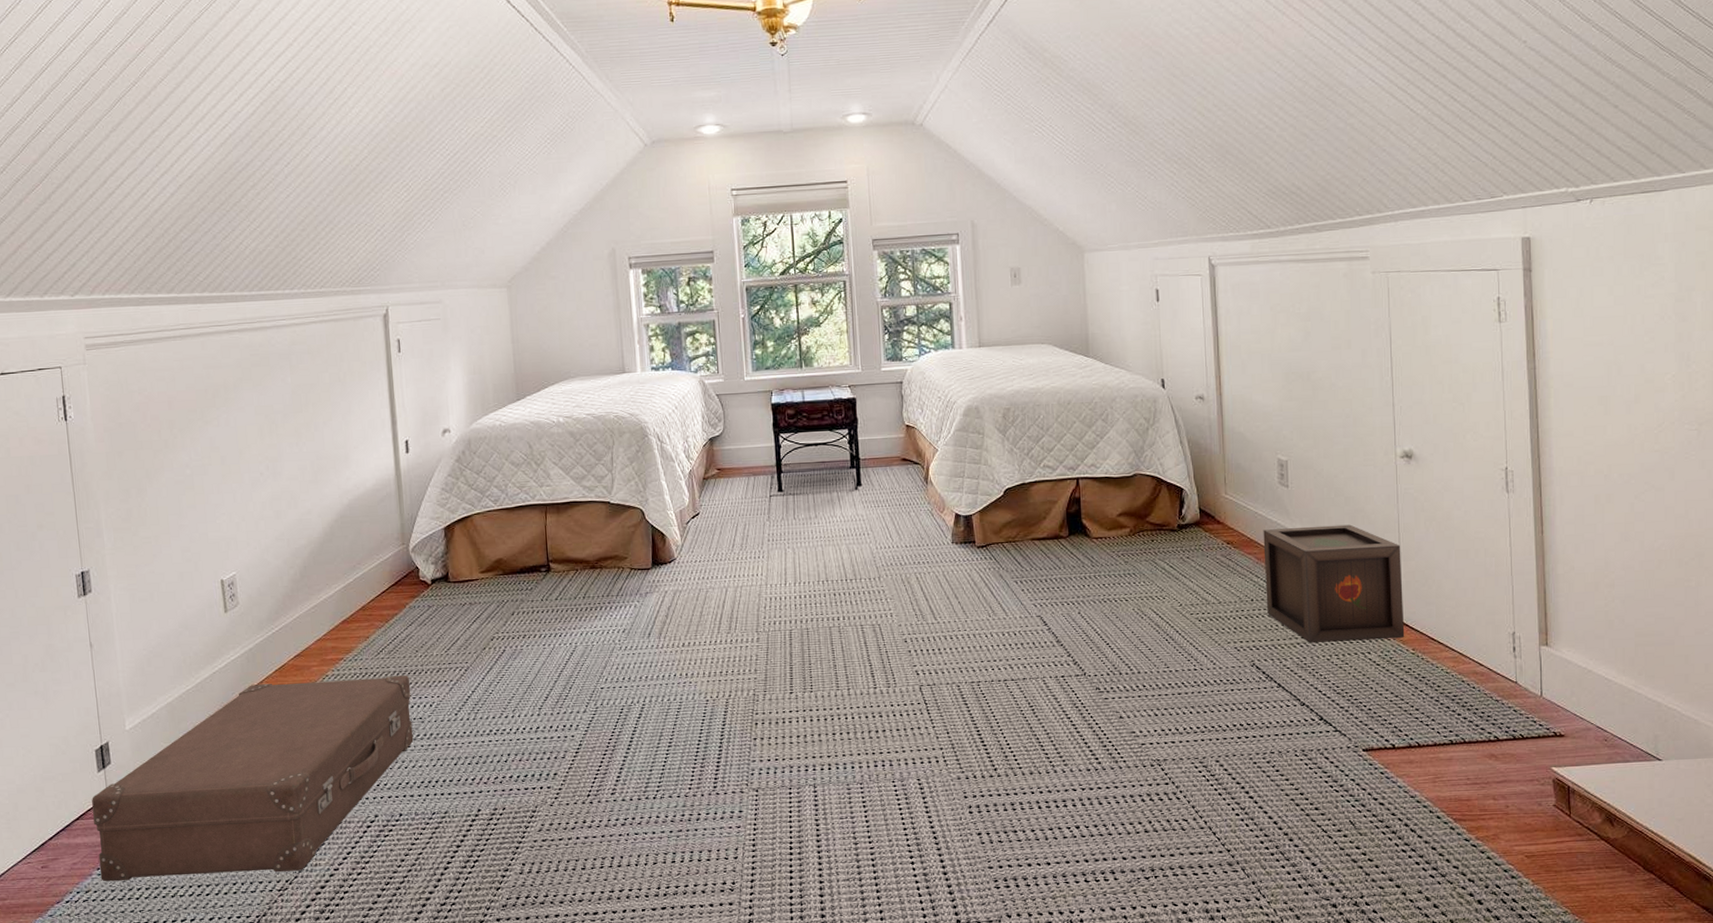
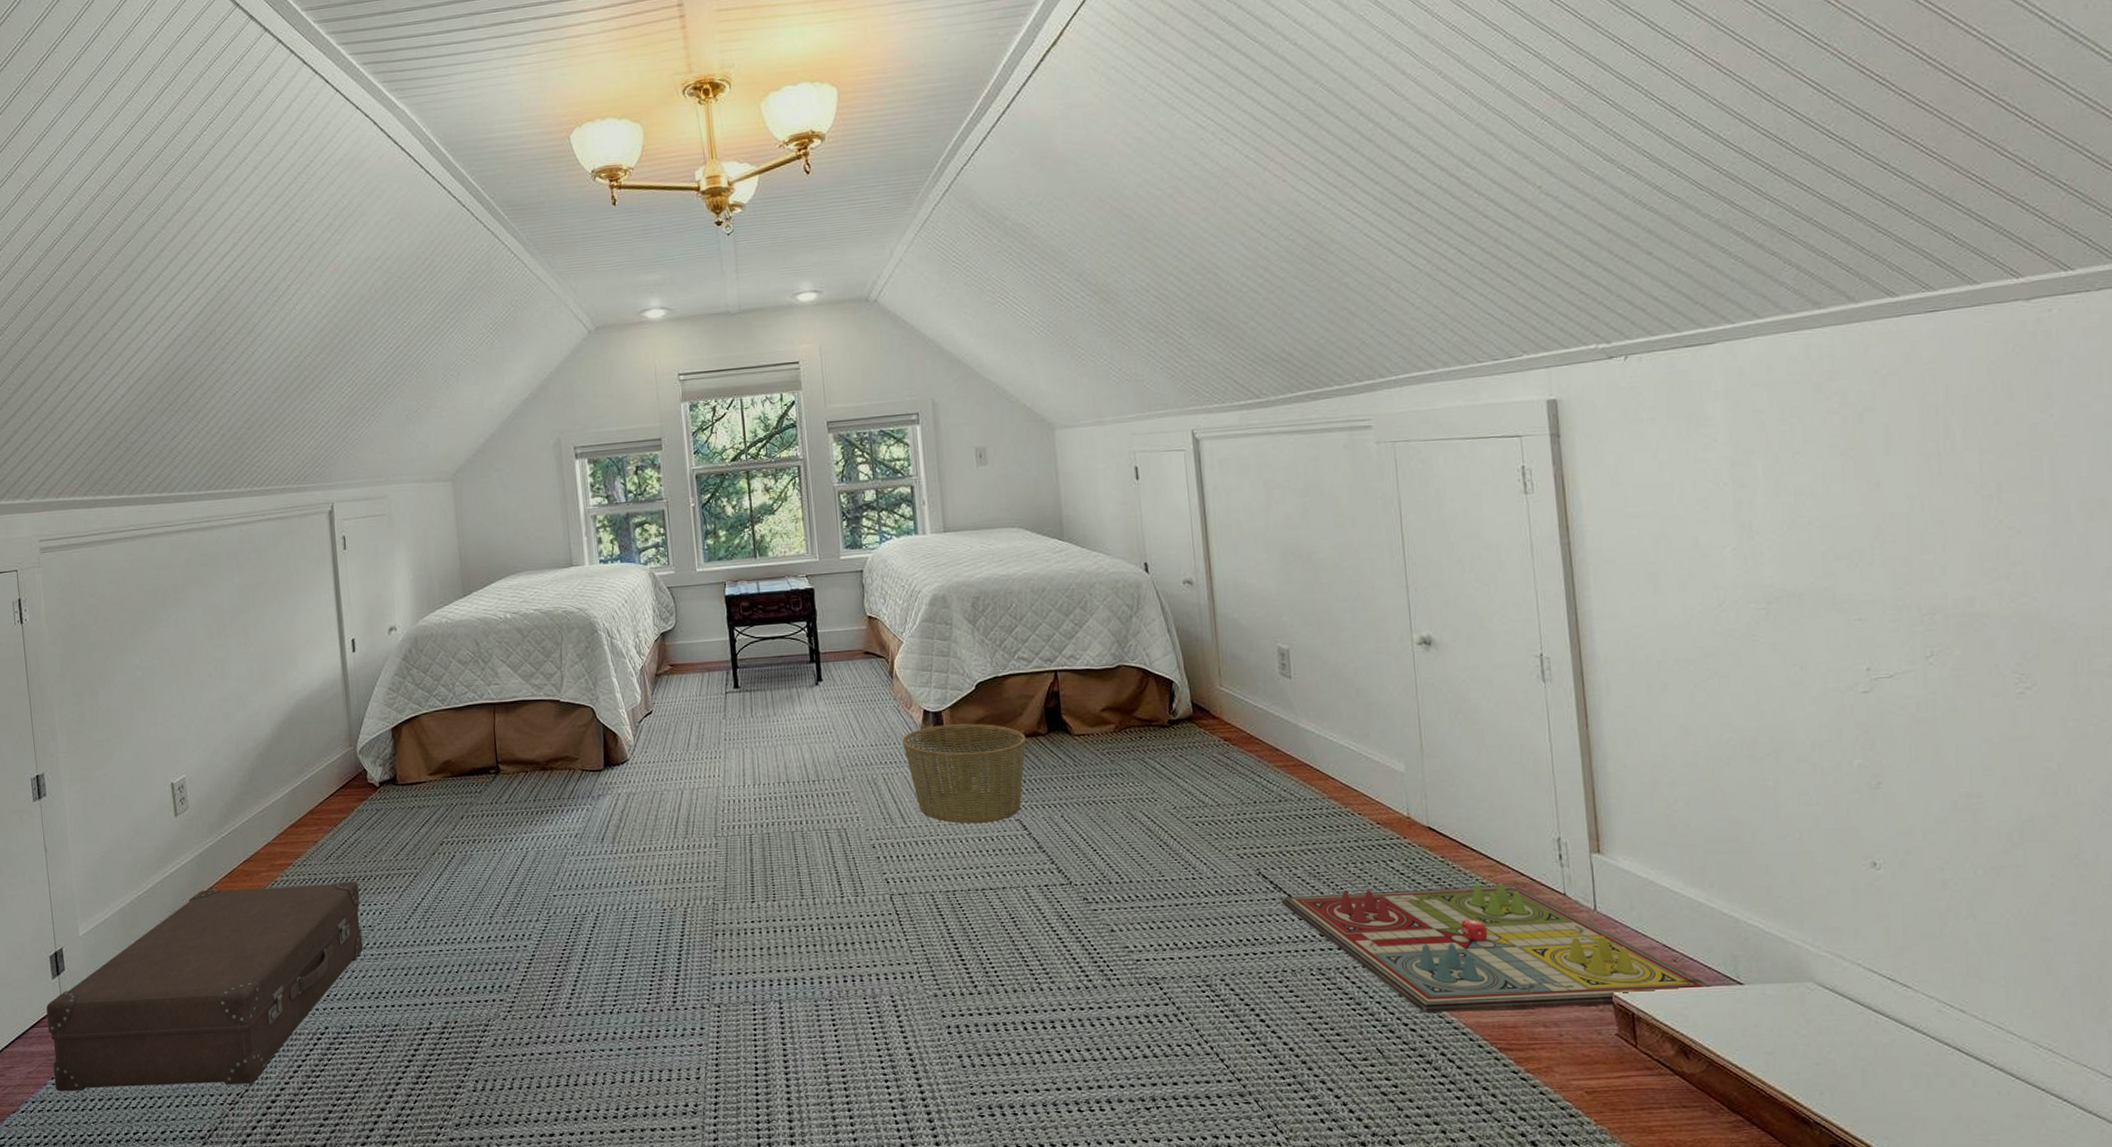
basket: none [934,526,1049,619] -> present [901,723,1026,823]
wooden crate: present [1263,524,1405,643] -> none [1264,718,1432,849]
gameboard: none [1272,672,1636,788] -> present [1281,882,1713,1013]

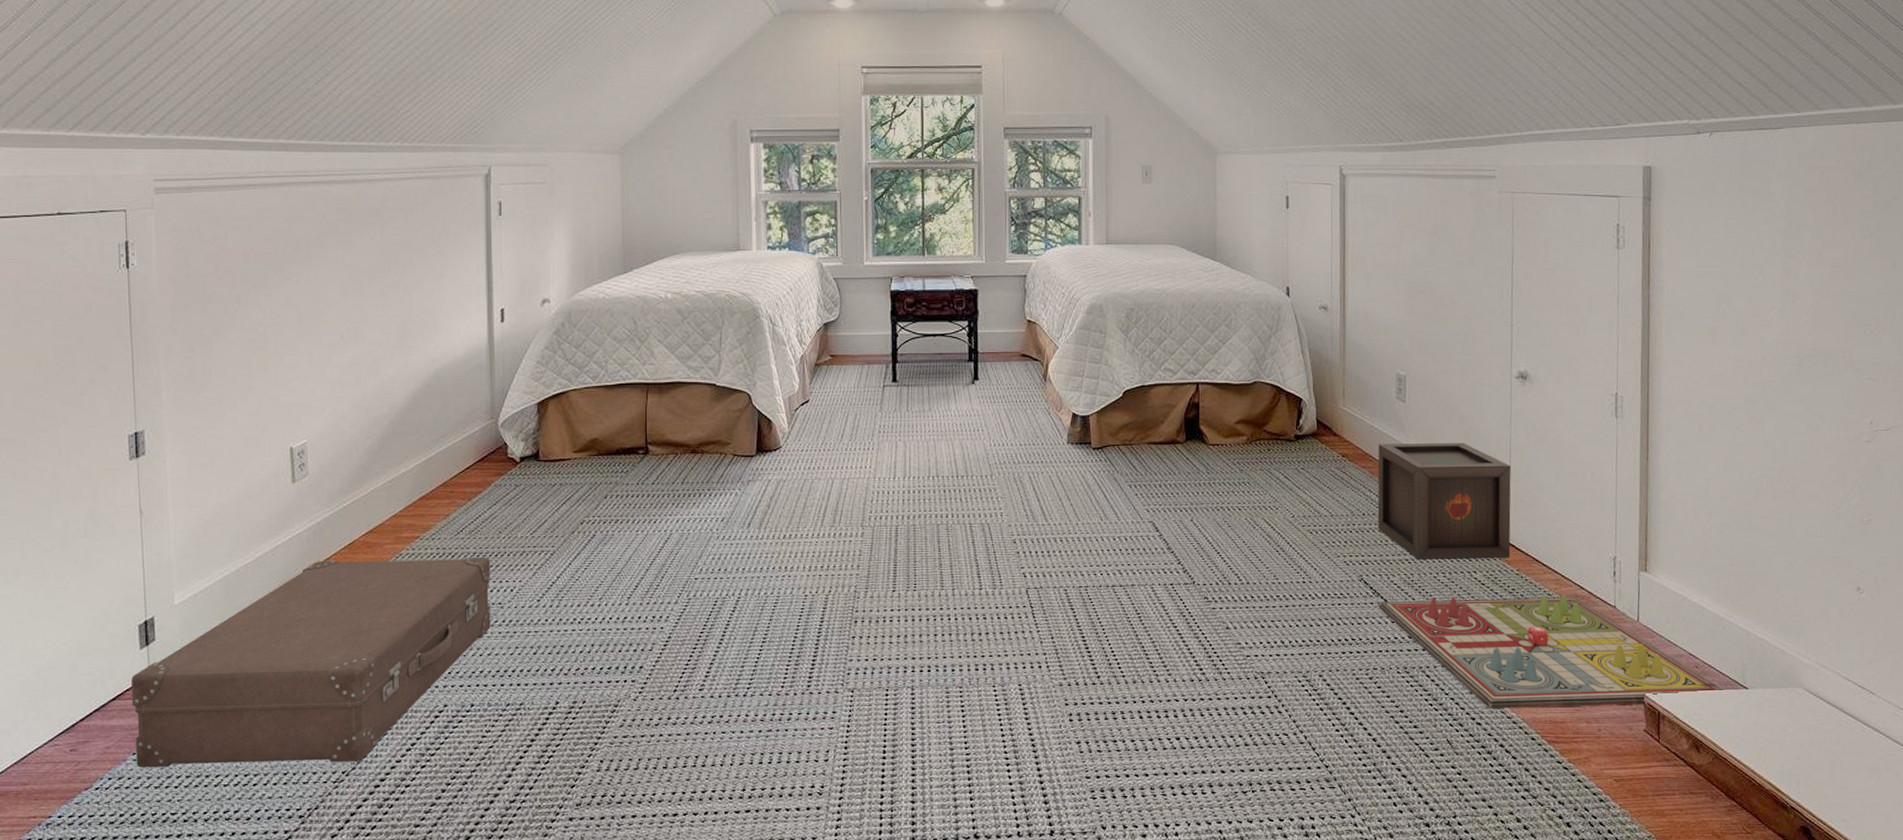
basket: present [901,723,1026,823] -> none [1049,429,1165,523]
wooden crate: none [1264,718,1432,849] -> present [1377,442,1511,560]

